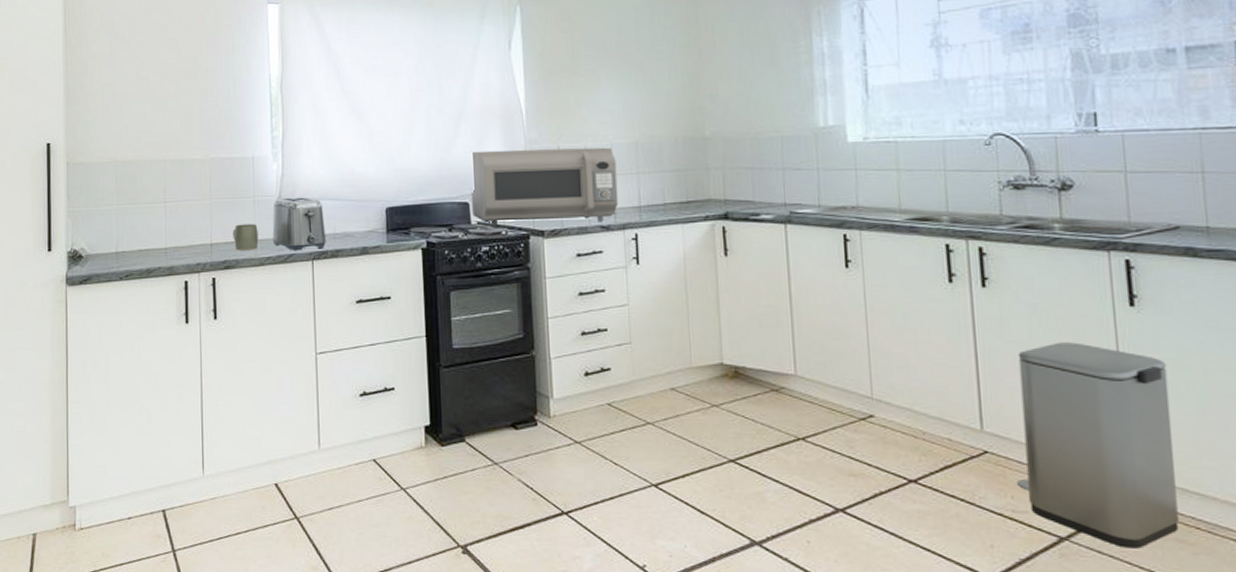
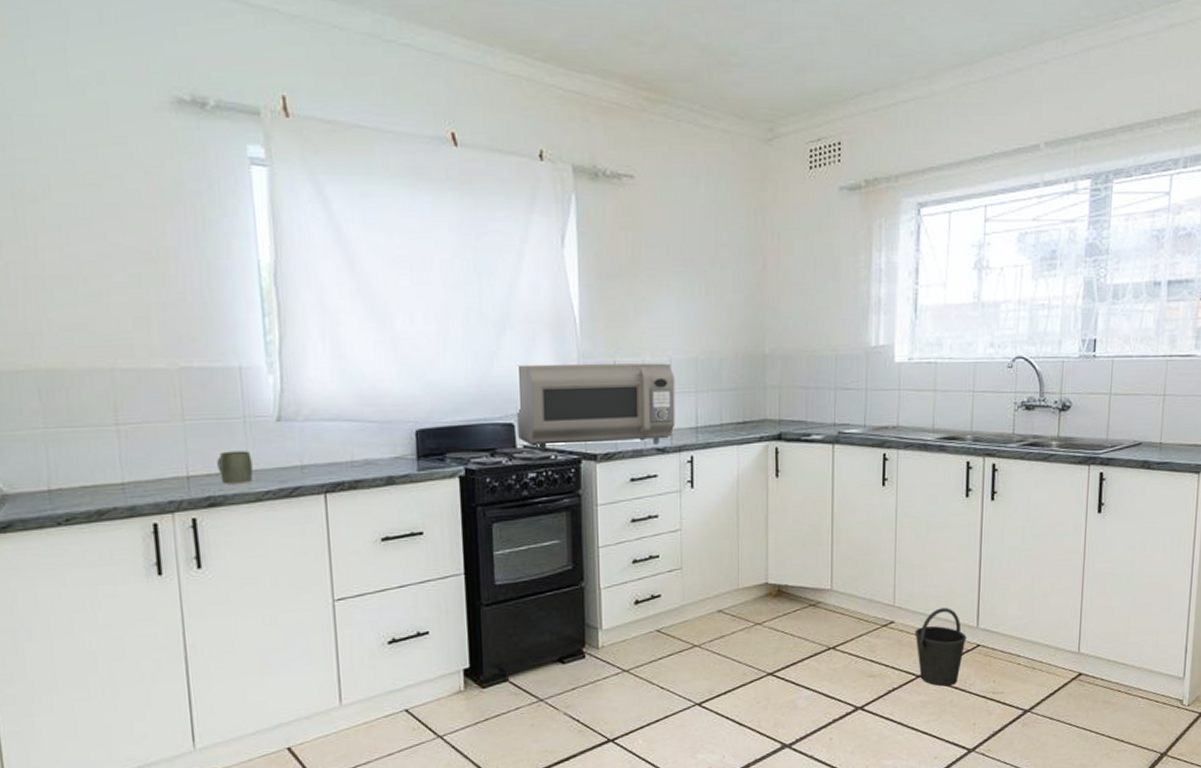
toaster: present [272,197,326,251] -> none [270,417,342,483]
bucket: none [901,405,969,497] -> present [915,608,967,687]
pedal bin: present [1016,342,1179,549] -> none [998,546,1117,713]

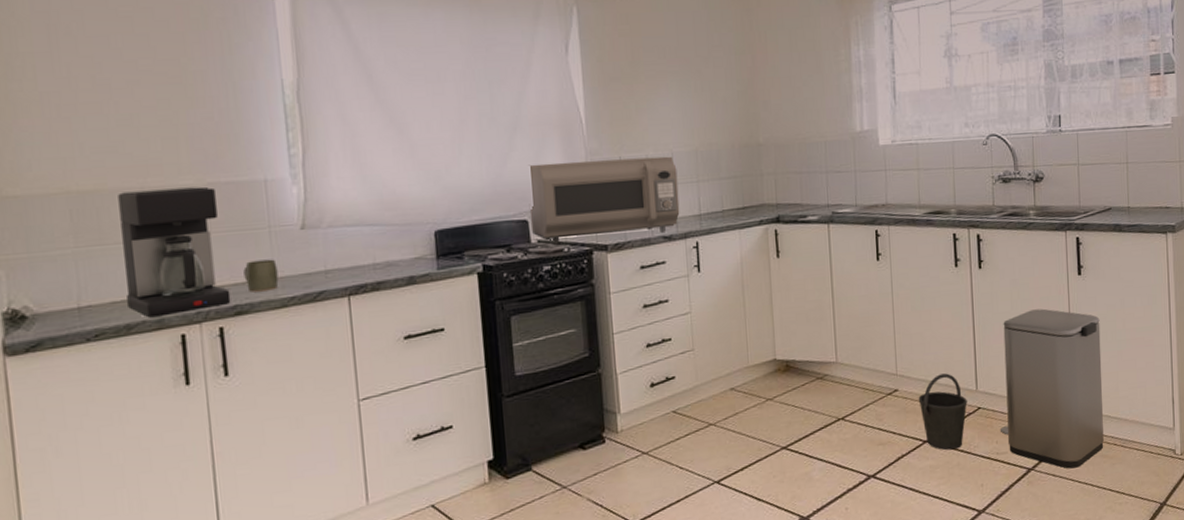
coffee maker: none [87,371,204,505] -> present [118,186,231,318]
pedal bin: none [998,546,1117,713] -> present [999,308,1104,469]

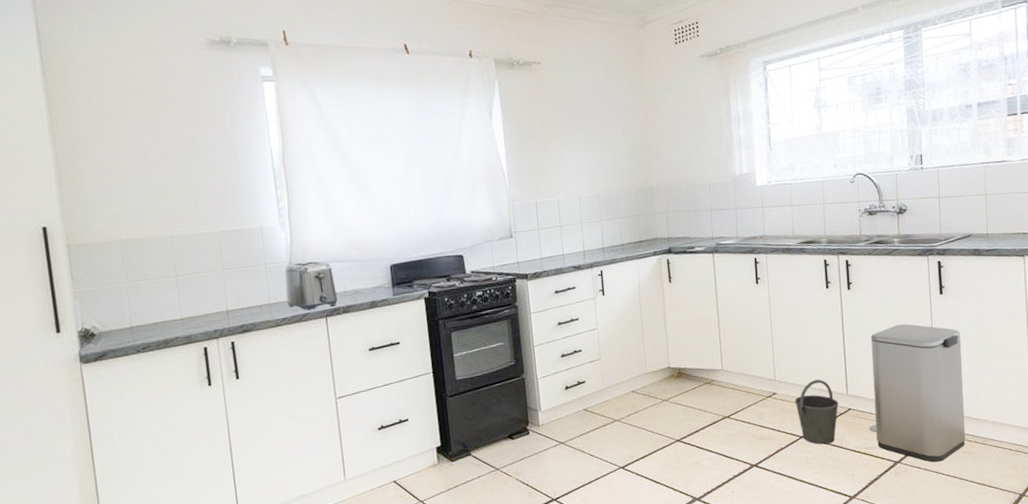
coffee maker: present [118,186,231,318] -> none [155,234,239,335]
mug: present [243,259,279,293] -> none [247,289,274,315]
toaster: none [295,224,365,287] -> present [284,261,338,311]
microwave: present [529,156,680,245] -> none [463,200,587,275]

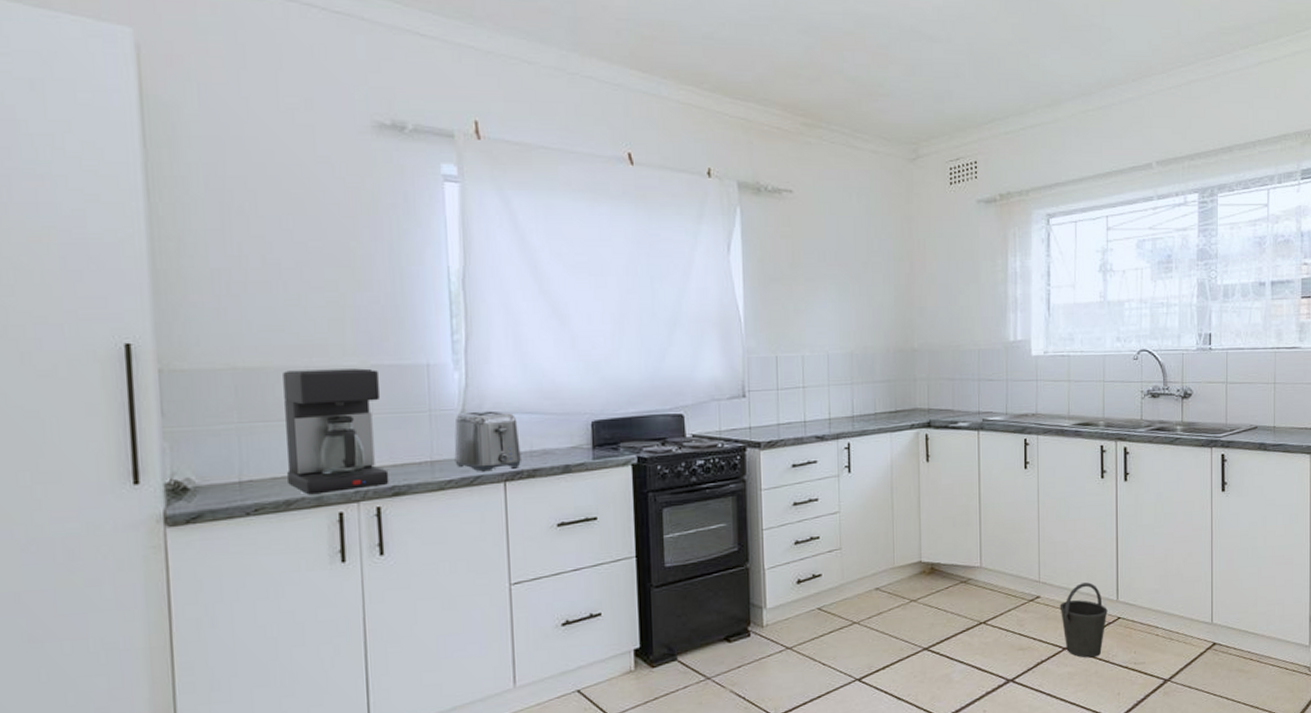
coffee maker: none [155,234,239,335] -> present [283,368,390,495]
pedal bin: present [868,324,966,462] -> none [1138,523,1241,681]

